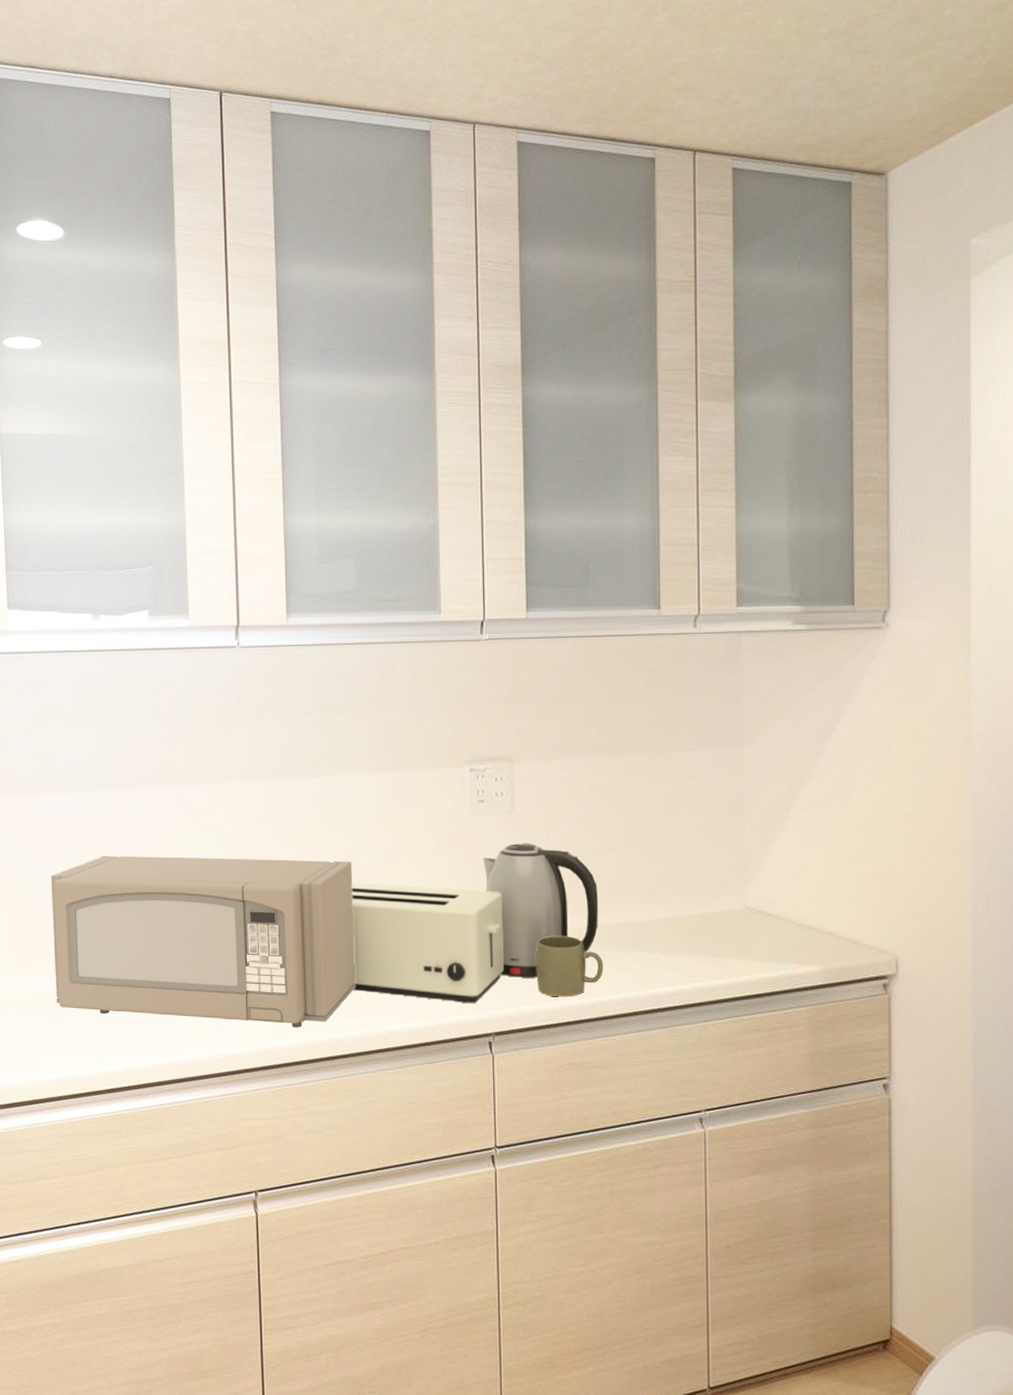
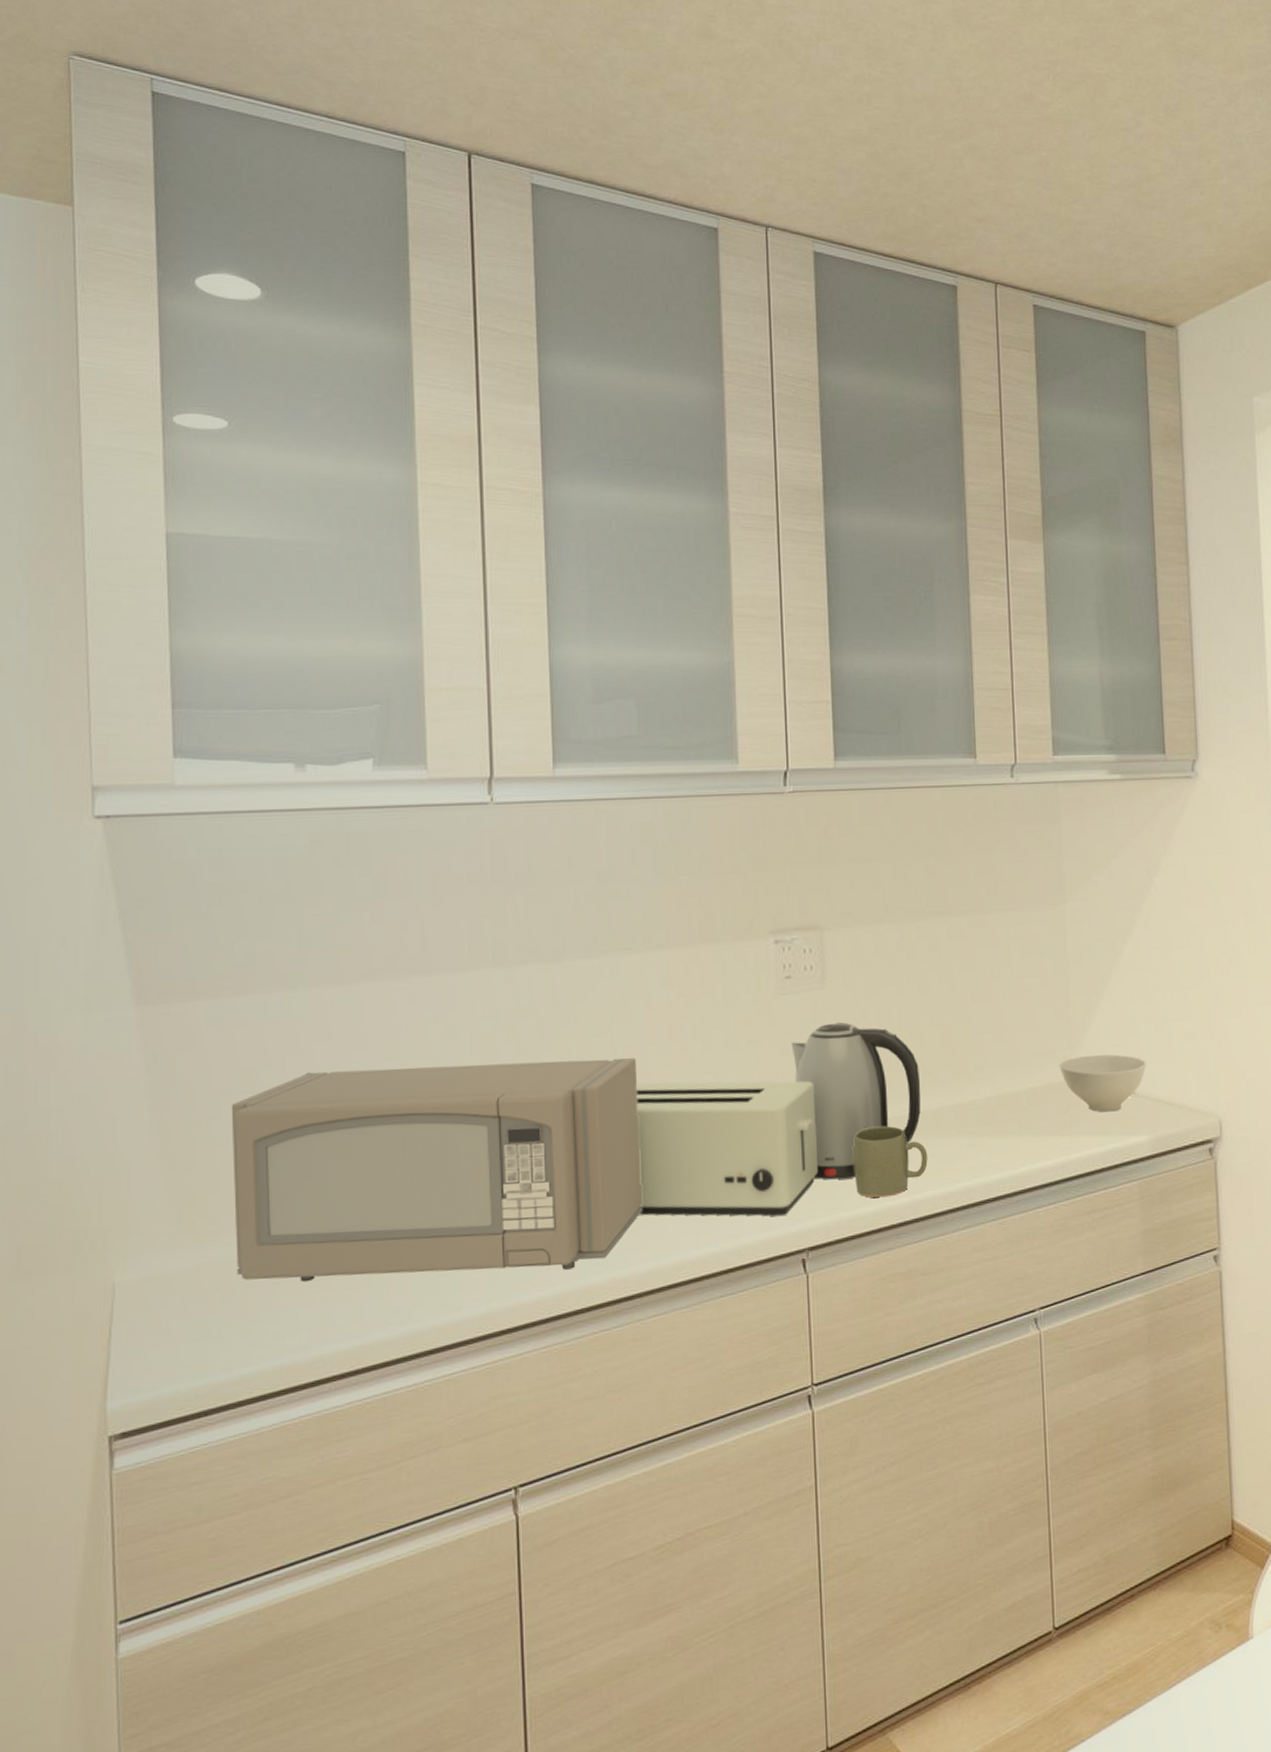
bowl: none [732,887,822,941] -> present [1059,1054,1147,1112]

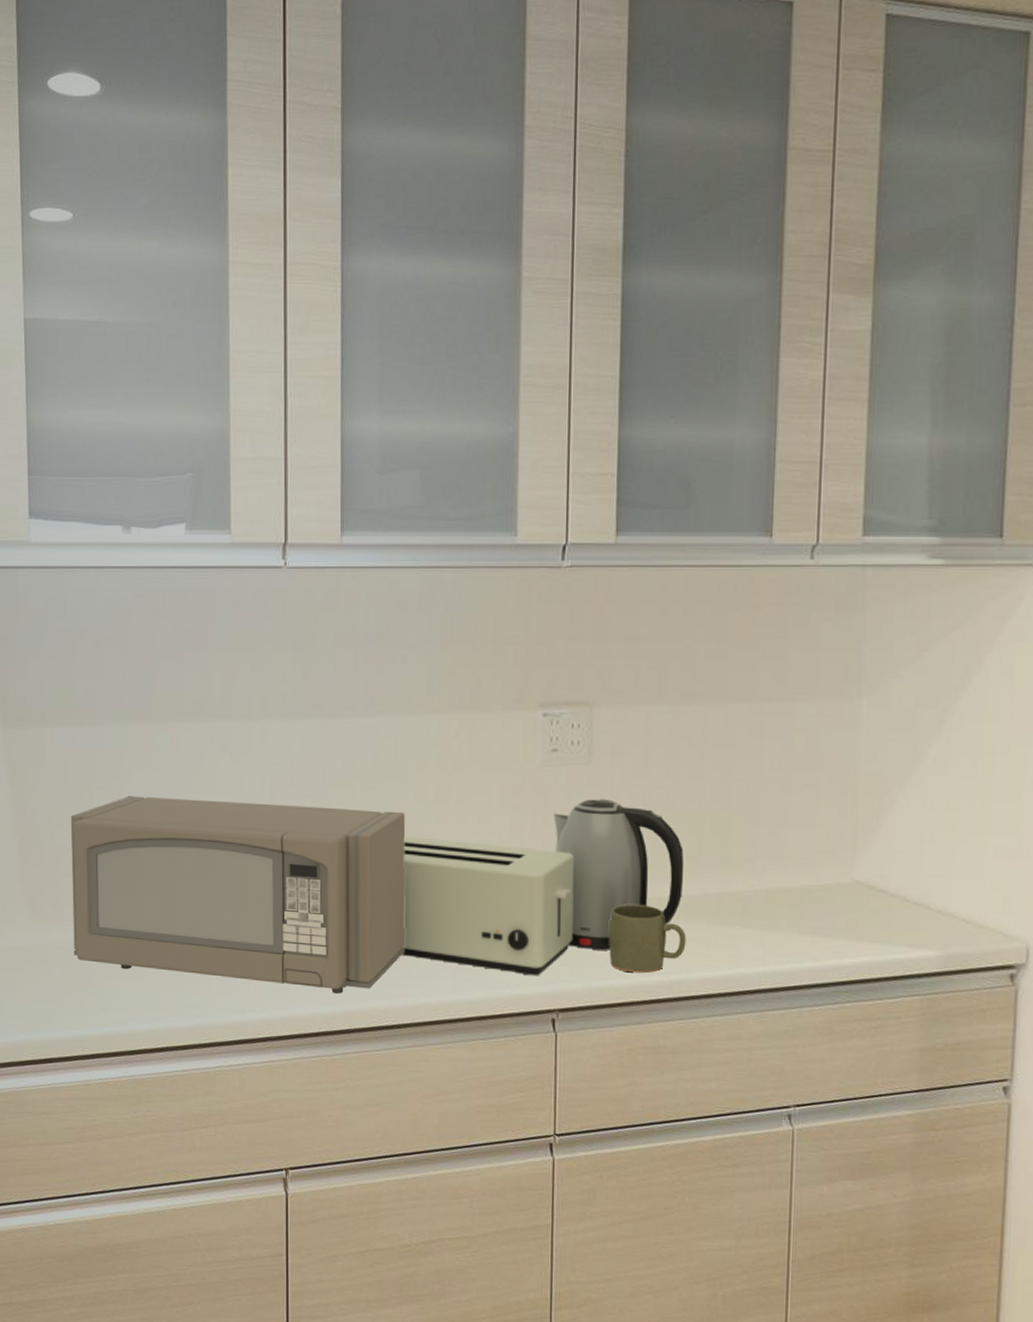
bowl: present [1059,1054,1147,1112] -> none [839,859,944,921]

